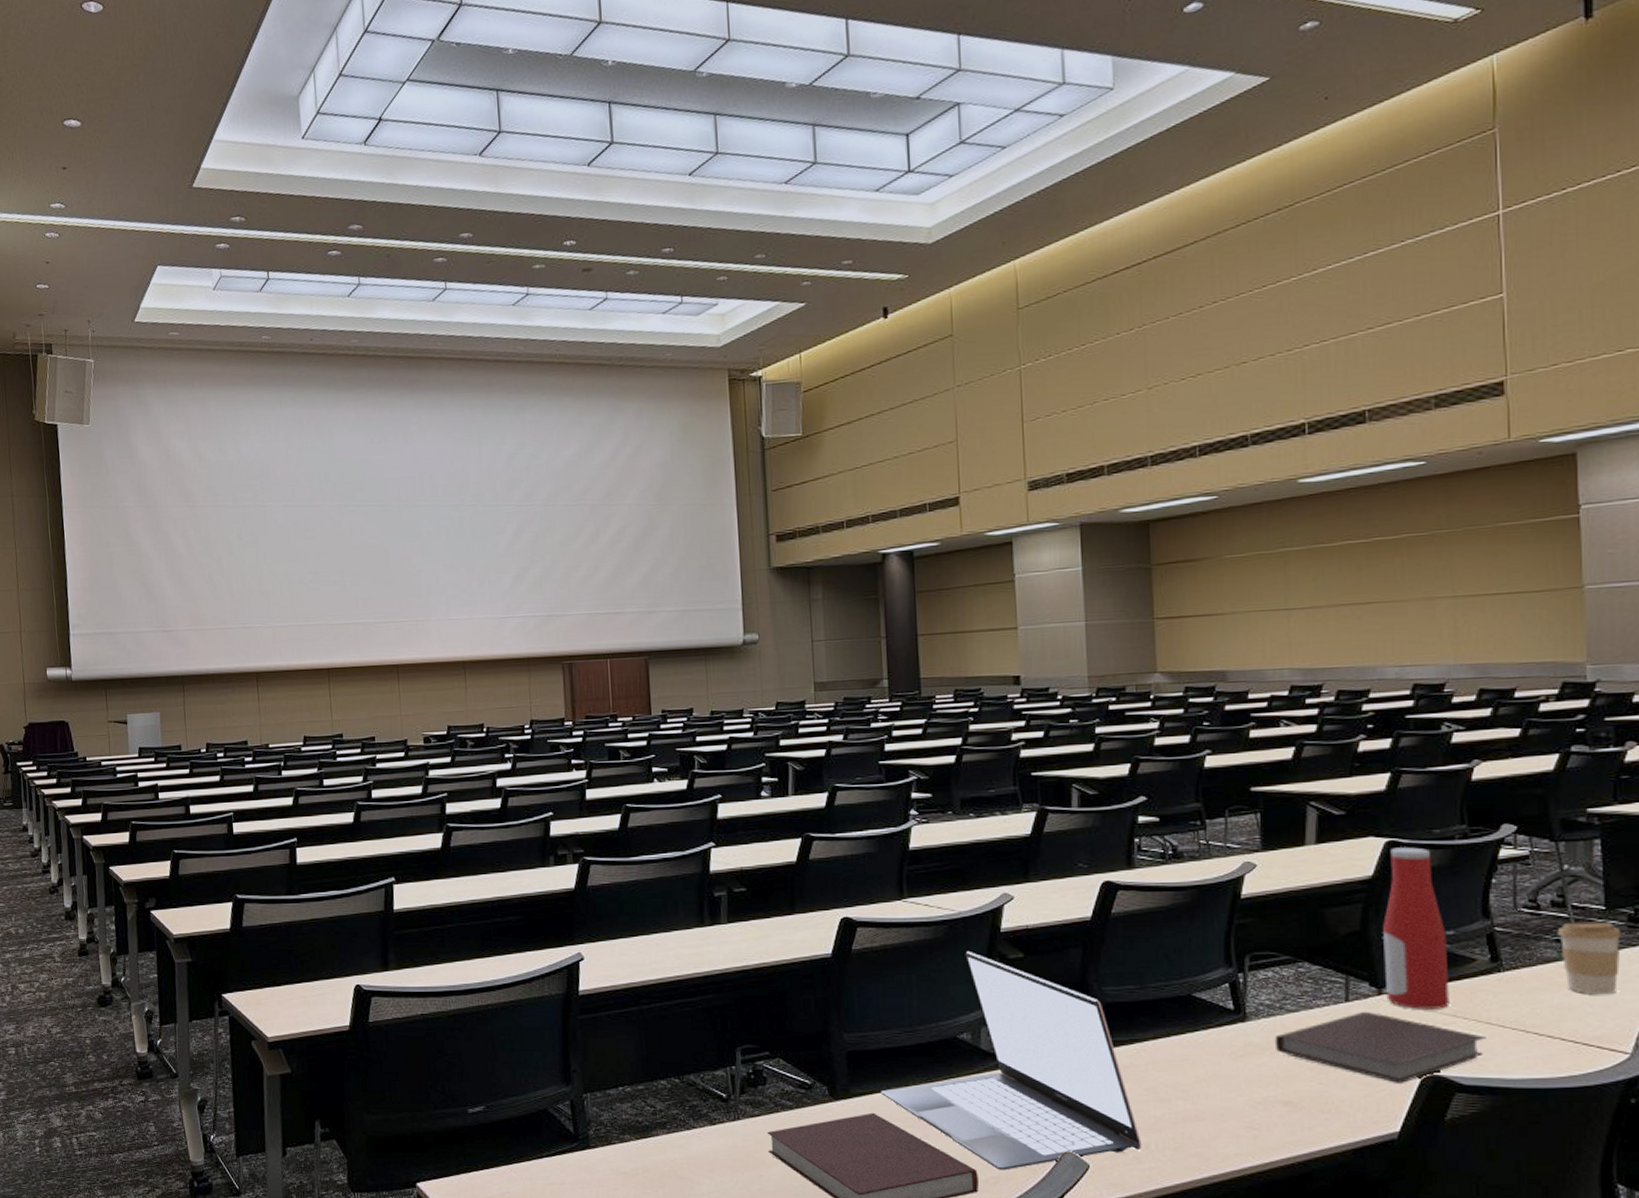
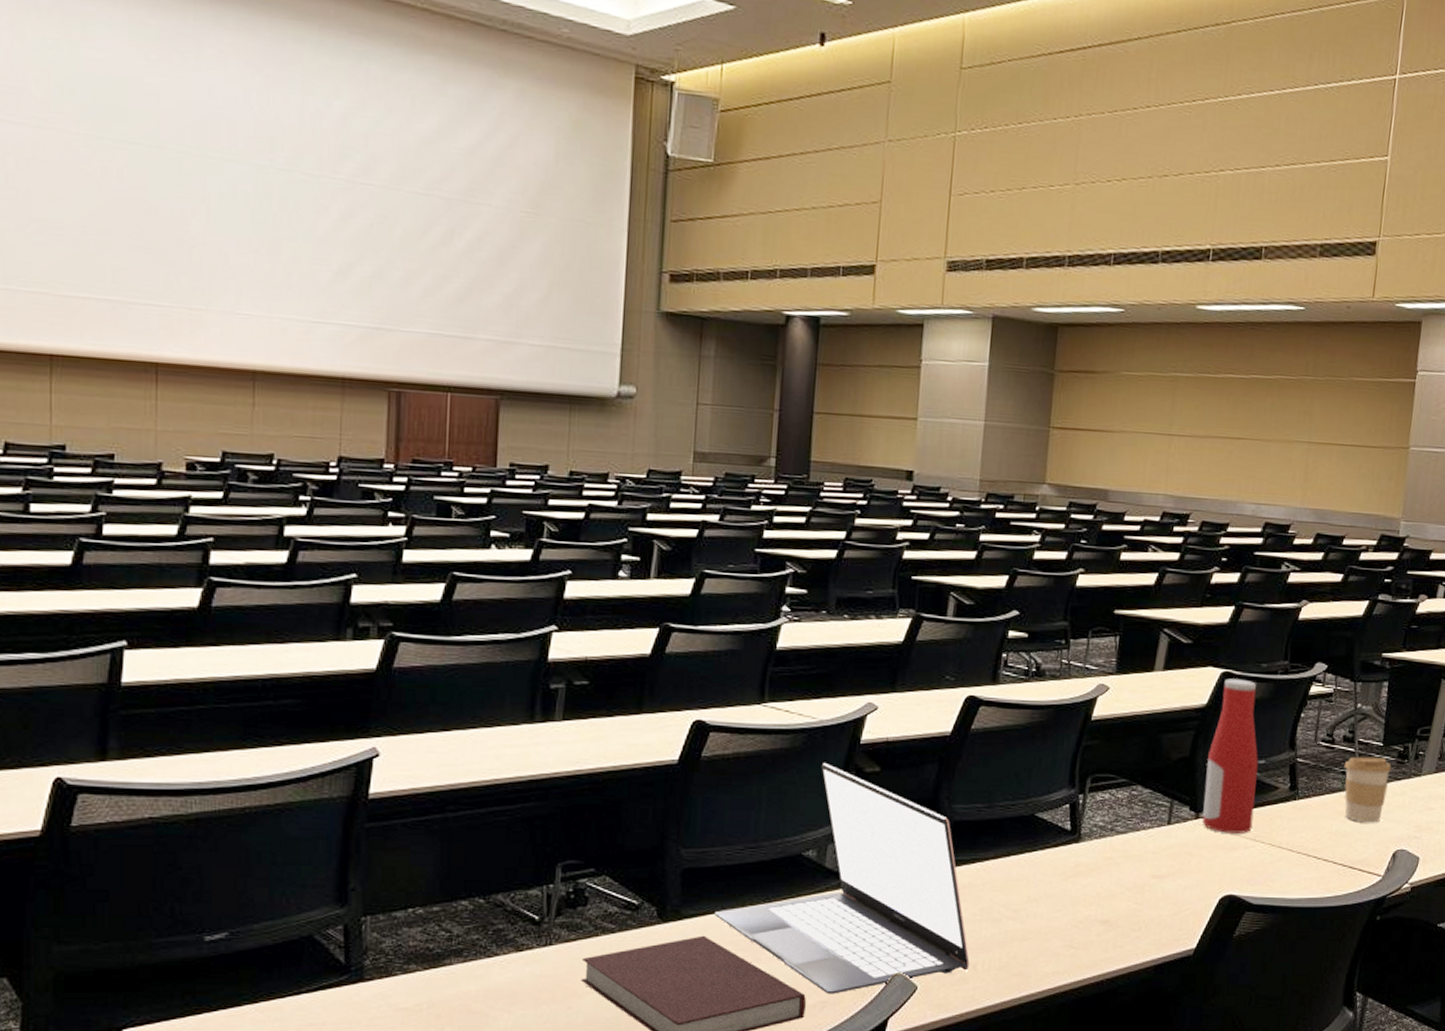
notebook: present [1274,1011,1486,1083] -> none [1101,834,1277,903]

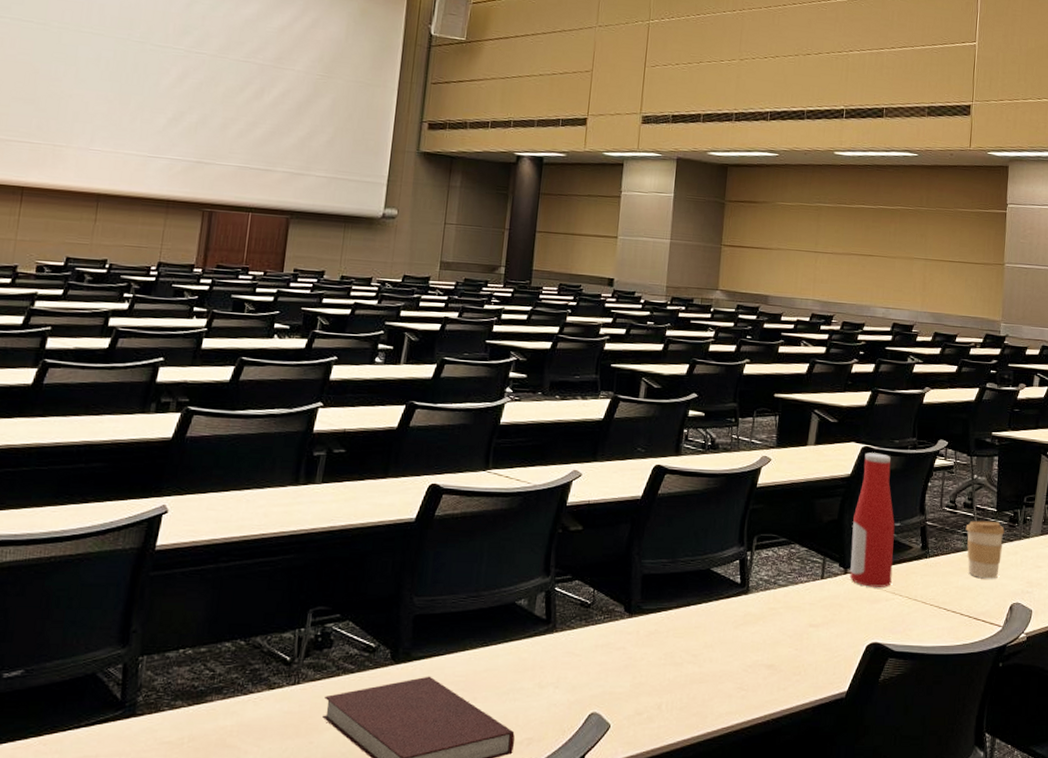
laptop: present [715,763,970,994] -> none [440,522,655,732]

